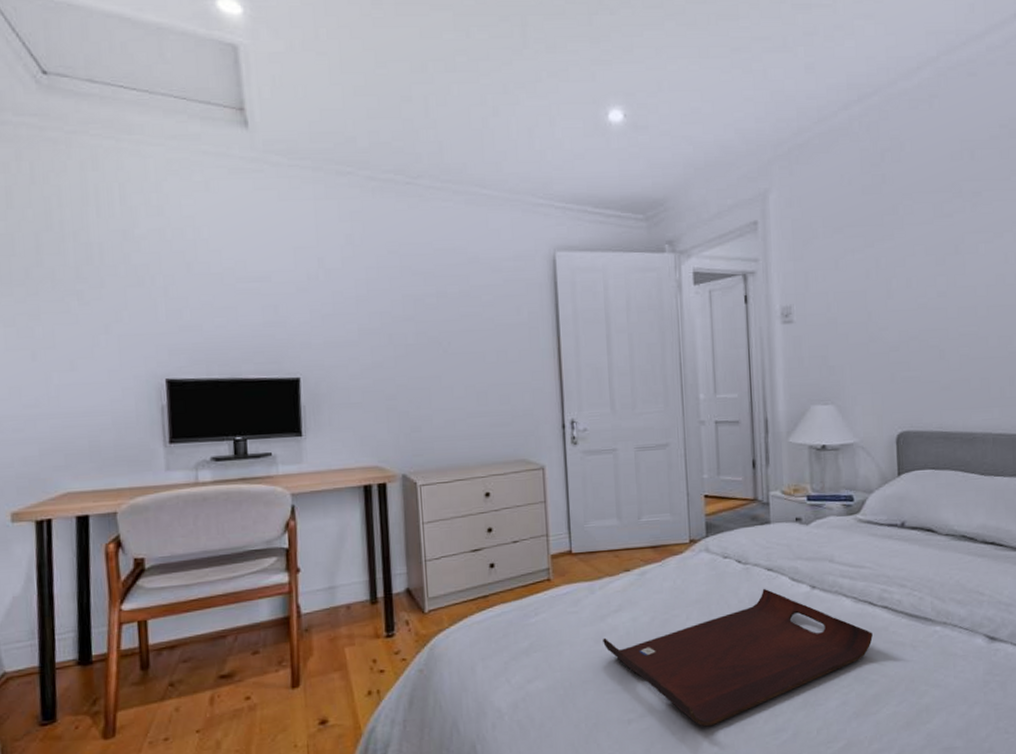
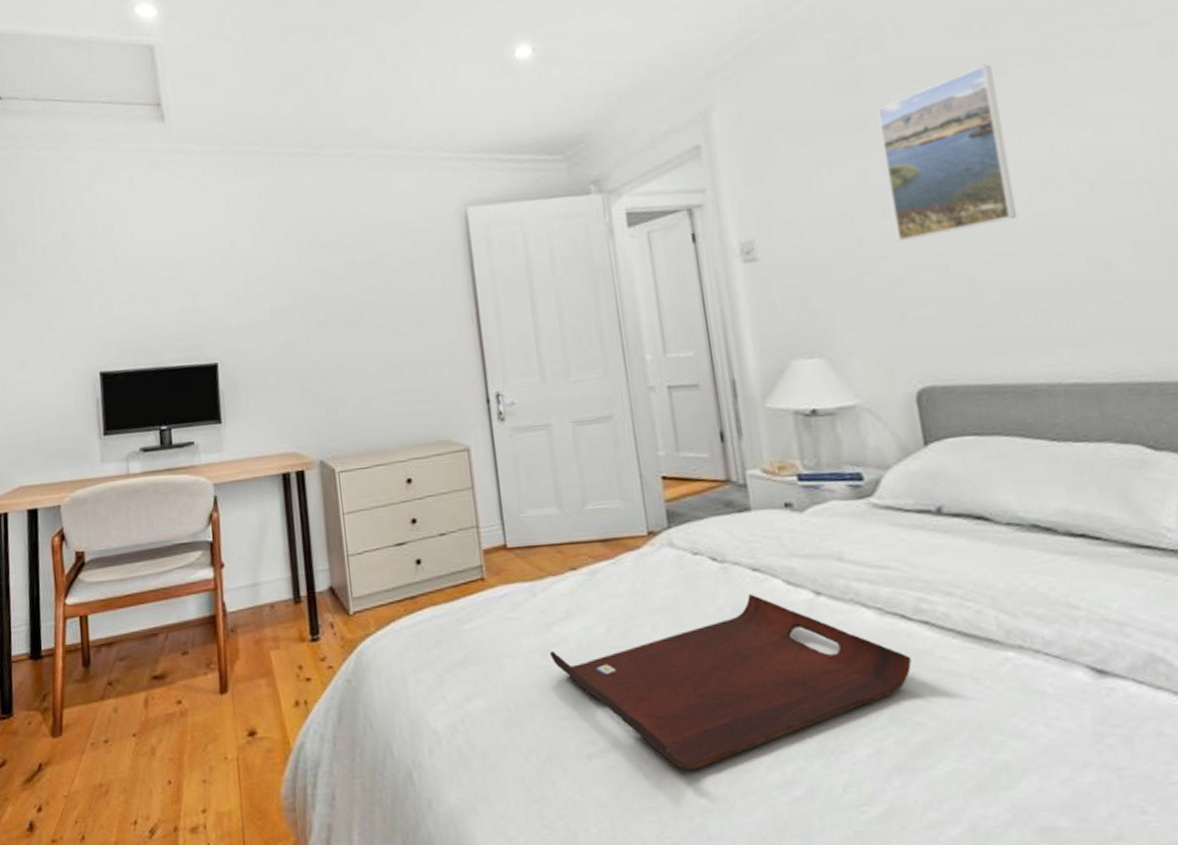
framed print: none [892,185,977,317] -> present [877,64,1017,242]

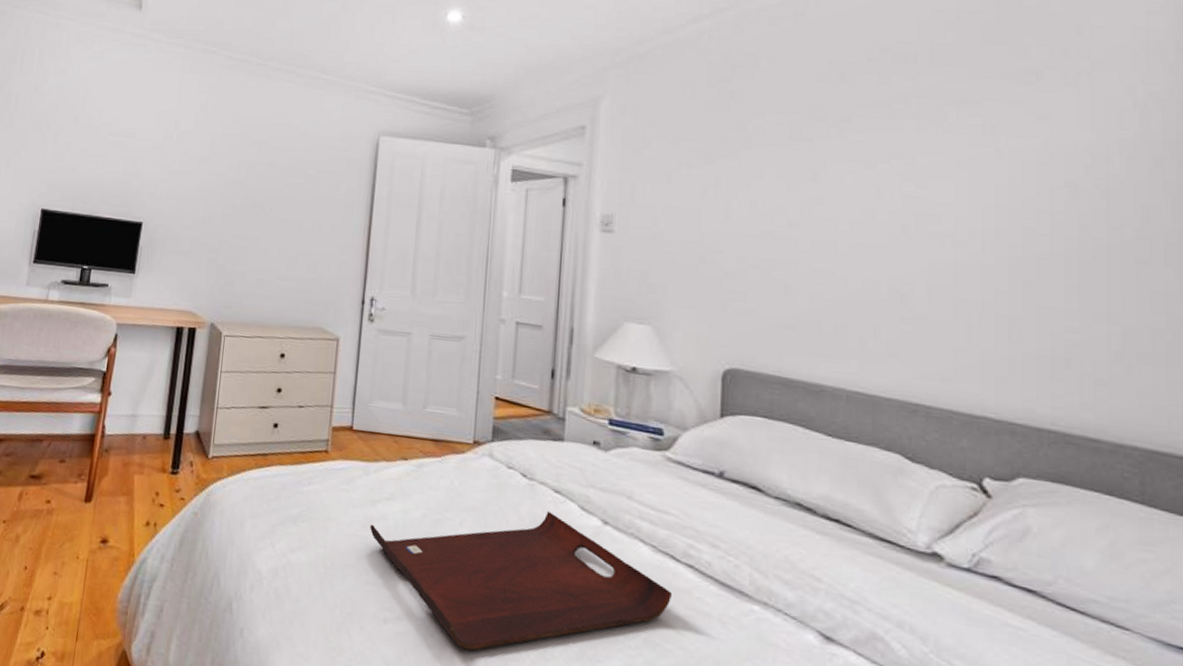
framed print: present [877,64,1017,242] -> none [735,109,841,244]

